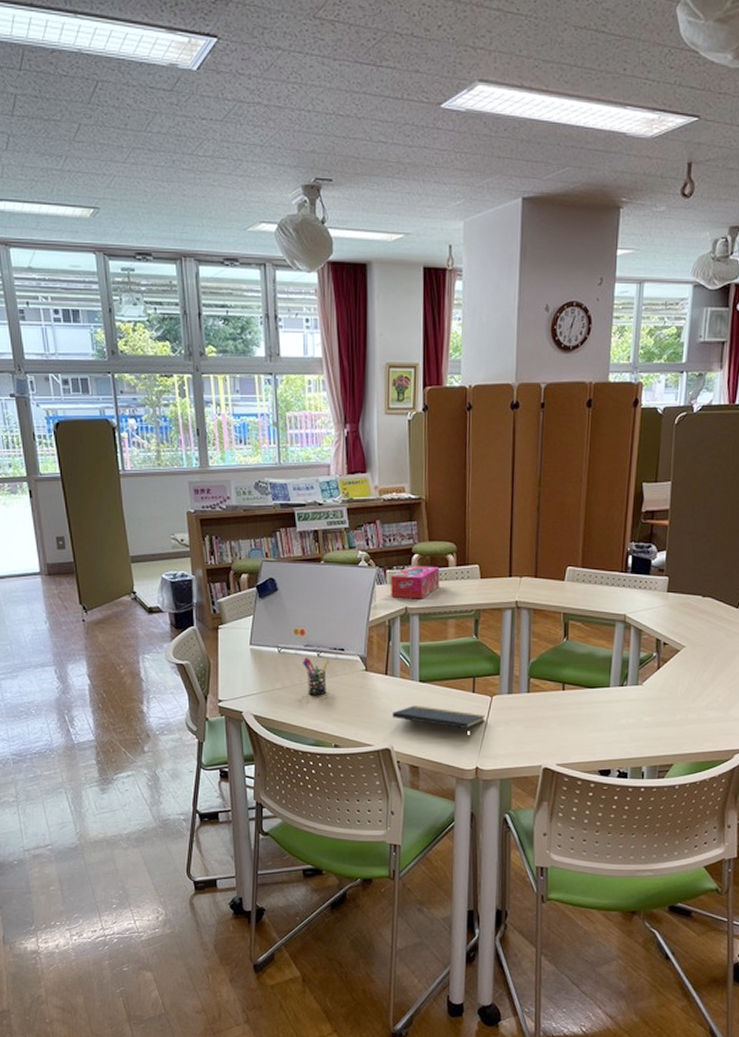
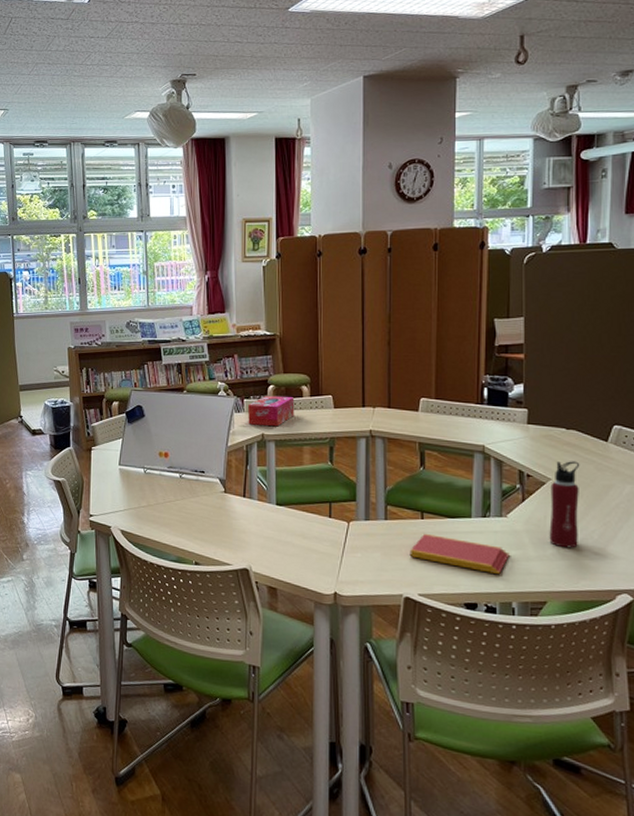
pen holder: present [303,656,329,696] -> none [166,477,191,515]
notepad: present [392,705,485,739] -> none [250,527,342,563]
book: none [550,704,643,742] -> present [409,533,510,575]
water bottle: none [679,628,712,713] -> present [549,461,580,548]

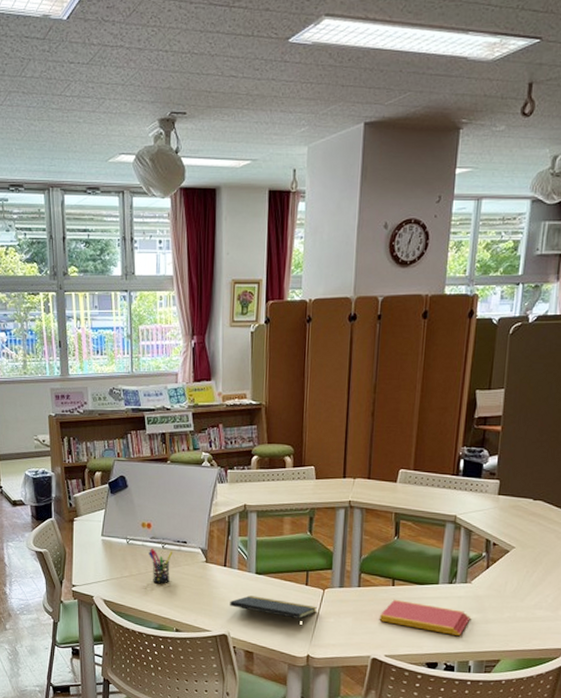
pen holder: none [166,477,191,515] -> present [149,548,173,584]
tissue box: present [248,395,295,427] -> none [231,466,278,498]
notepad: none [250,527,342,563] -> present [230,595,317,628]
water bottle: present [549,461,580,548] -> none [508,530,543,611]

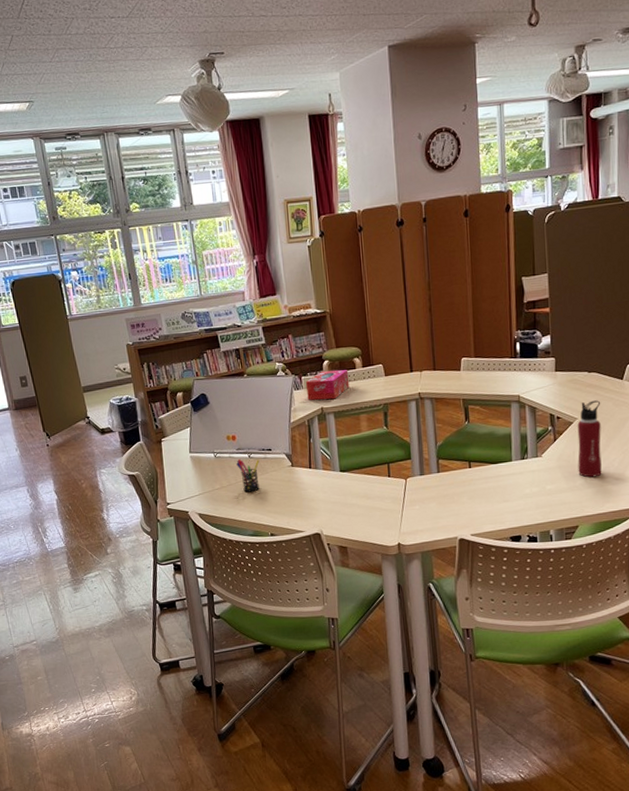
notepad: present [230,595,317,628] -> none [319,493,402,518]
tissue box: none [231,466,278,498] -> present [306,369,350,400]
book: present [379,599,471,637] -> none [461,480,546,508]
water bottle: none [508,530,543,611] -> present [577,400,602,478]

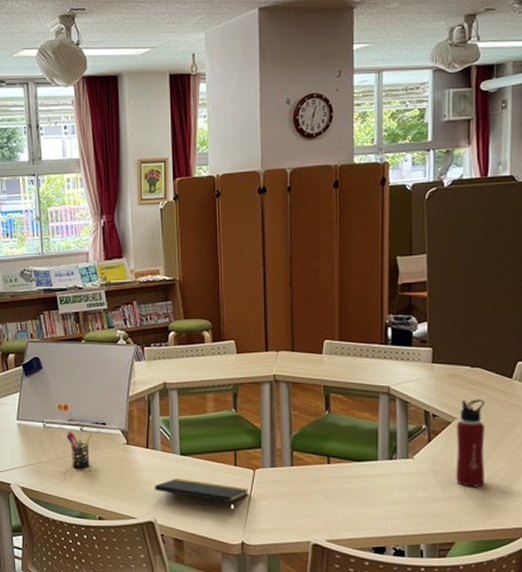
tissue box: present [306,369,350,400] -> none [149,342,197,375]
notepad: none [319,493,402,518] -> present [155,478,249,513]

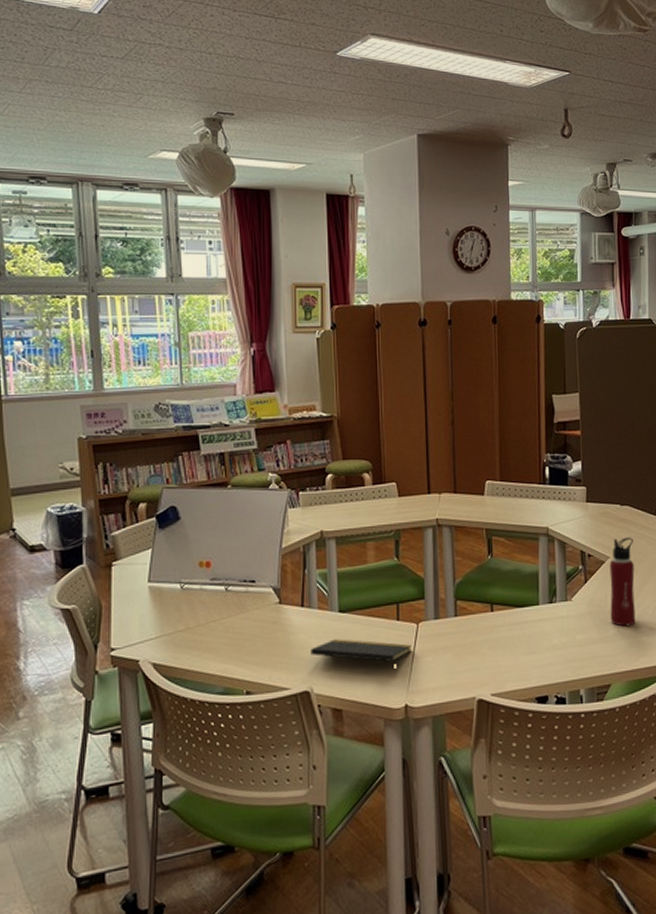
pen holder: present [67,430,92,469] -> none [209,591,239,636]

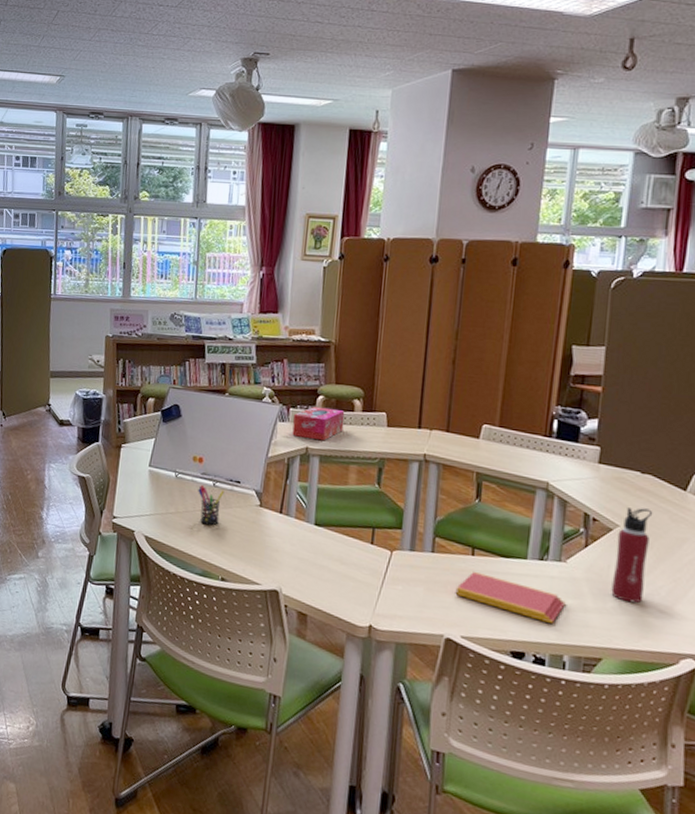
pen holder: none [209,591,239,636] -> present [198,484,225,526]
tissue box: none [304,485,356,522] -> present [292,406,345,441]
notepad: present [311,639,412,673] -> none [283,548,383,593]
book: none [481,626,576,663] -> present [455,571,566,625]

